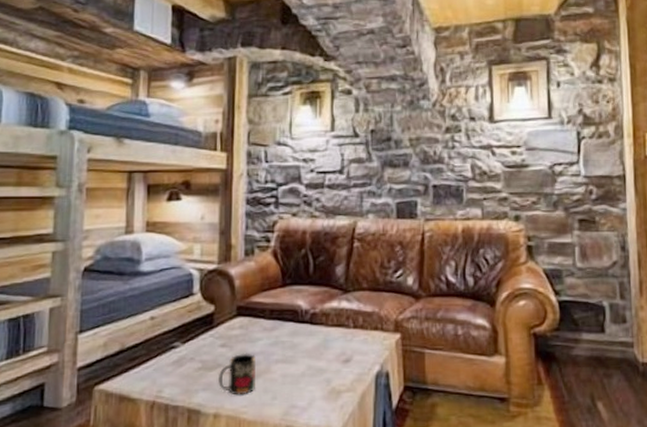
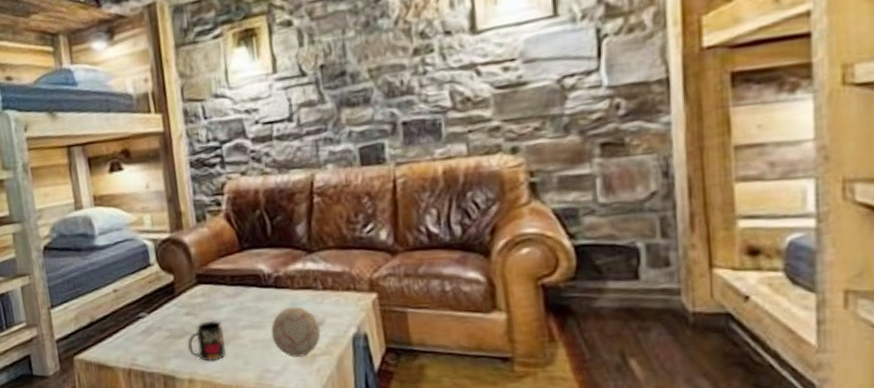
decorative ball: none [302,343,348,393] -> present [271,306,321,357]

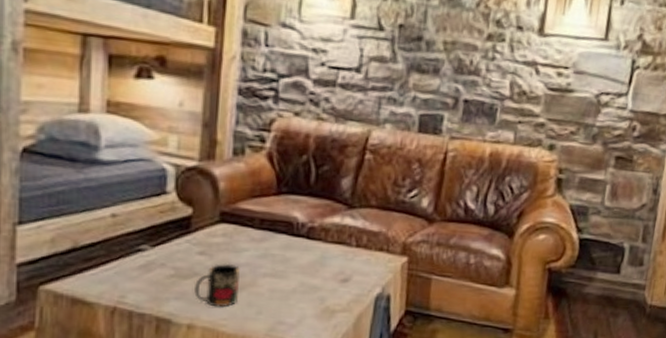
decorative ball: present [271,306,321,357] -> none [292,259,346,312]

